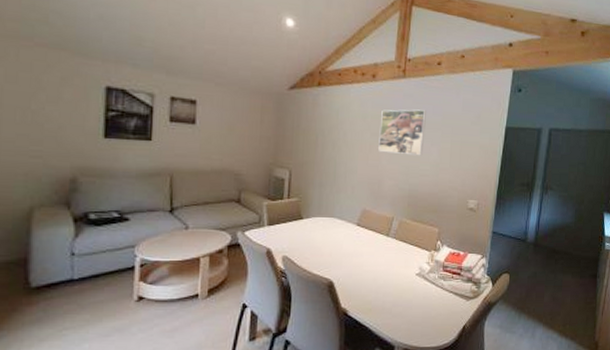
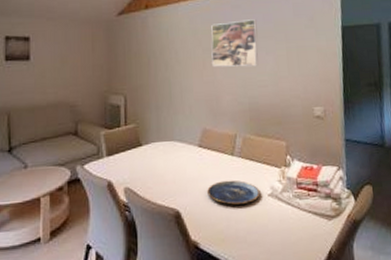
plate: none [360,258,409,280] -> present [207,180,260,205]

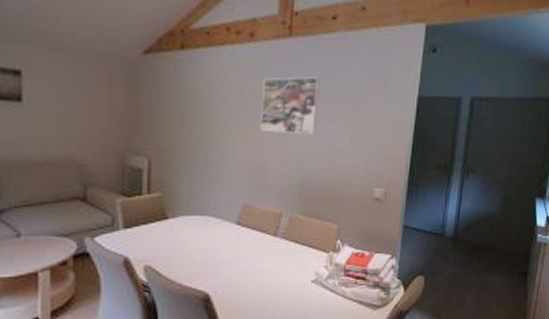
plate: present [207,180,260,205] -> none [243,263,303,290]

